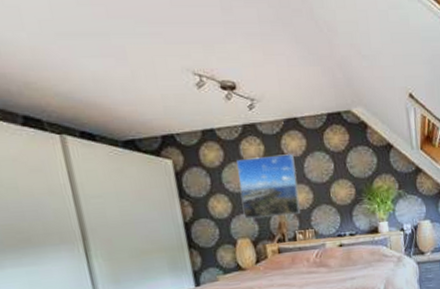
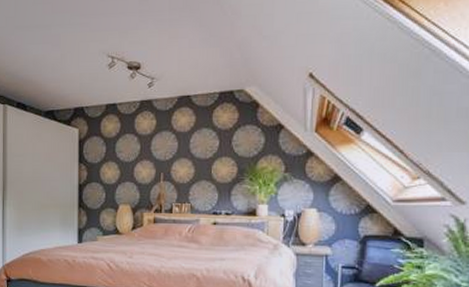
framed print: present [237,154,301,219] -> none [128,129,183,187]

